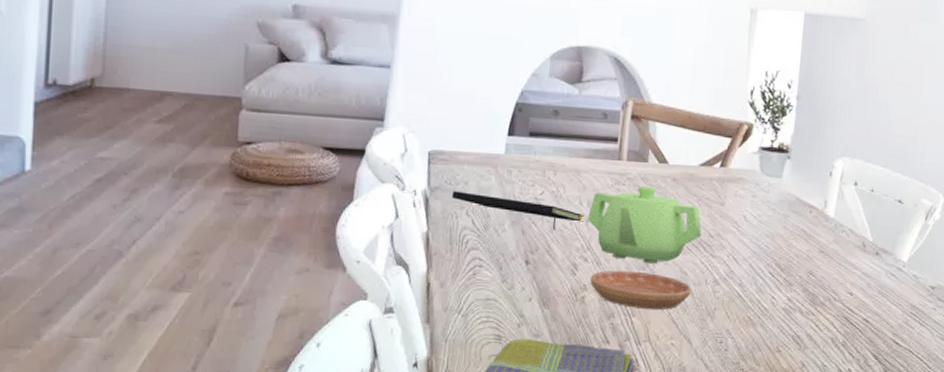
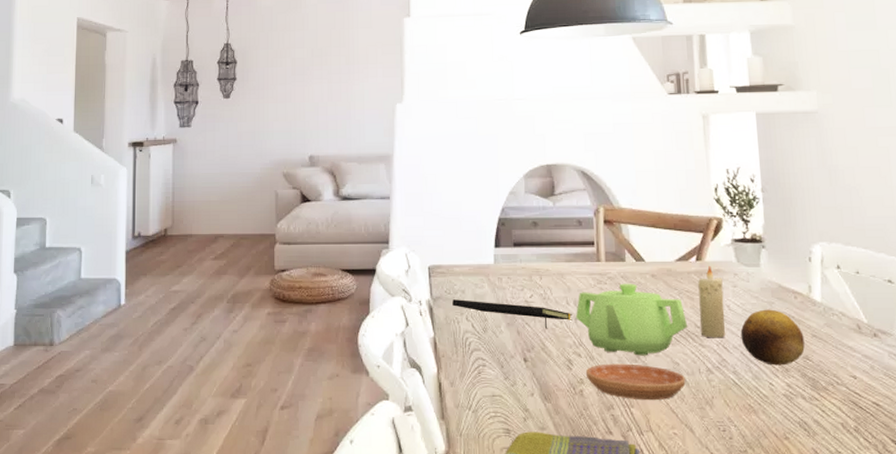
candle: none [713,172,743,249] -> present [698,265,725,338]
fruit: none [751,222,812,280] -> present [740,309,805,366]

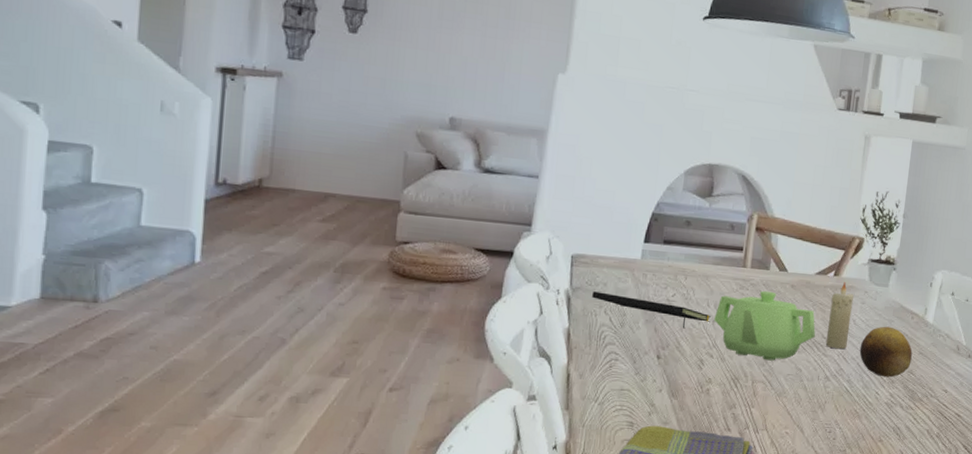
saucer: present [585,363,686,400] -> none [714,365,805,402]

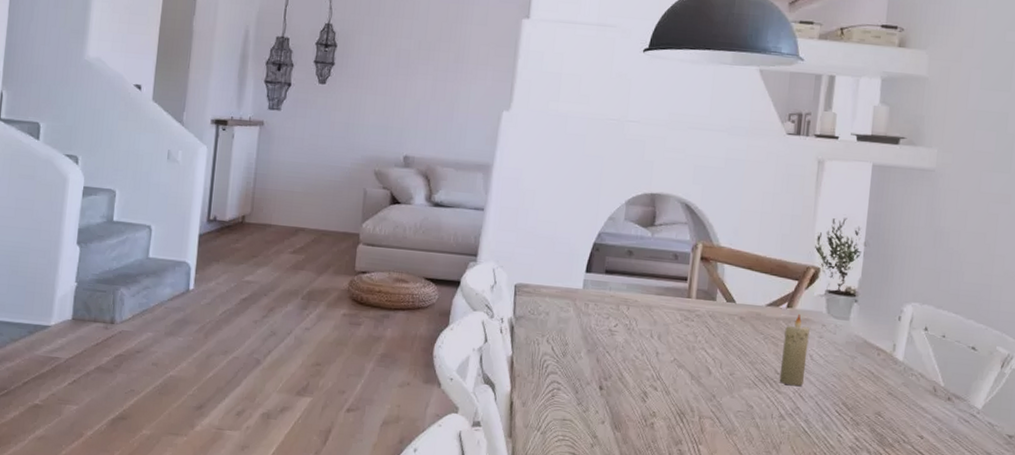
notepad: present [592,291,711,329] -> none [535,320,655,360]
teapot: present [714,290,816,361] -> none [658,322,768,396]
fruit: present [859,326,913,378] -> none [818,362,880,419]

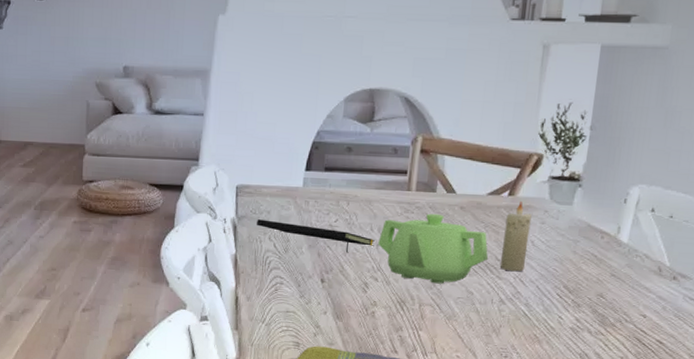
notepad: none [535,320,655,360] -> present [257,219,375,253]
teapot: none [658,322,768,396] -> present [378,213,489,284]

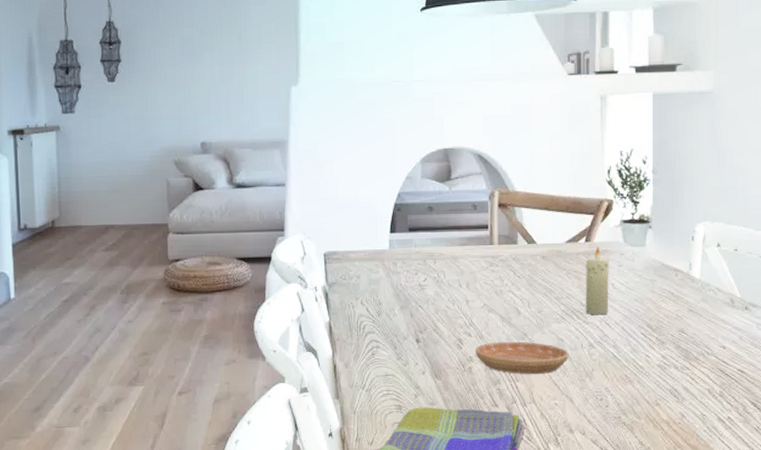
notepad: present [257,219,375,253] -> none [348,285,464,311]
teapot: present [378,213,489,284] -> none [468,265,574,334]
saucer: none [379,289,477,325] -> present [475,341,568,374]

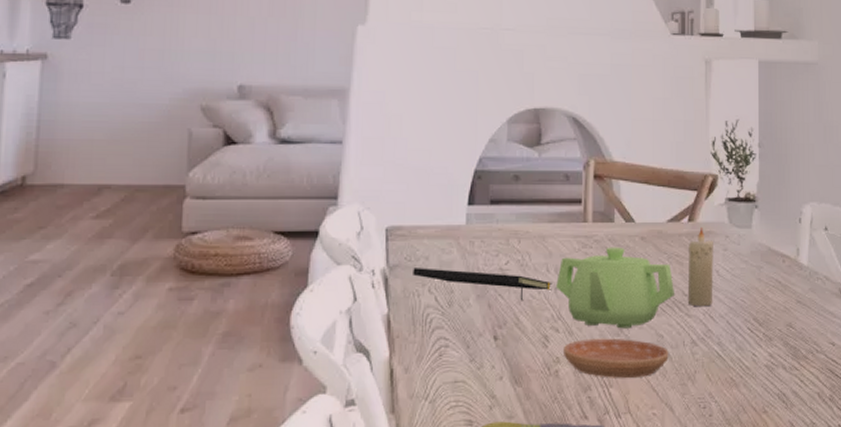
notepad: none [348,285,464,311] -> present [413,268,552,301]
teapot: none [468,265,574,334] -> present [556,247,675,329]

